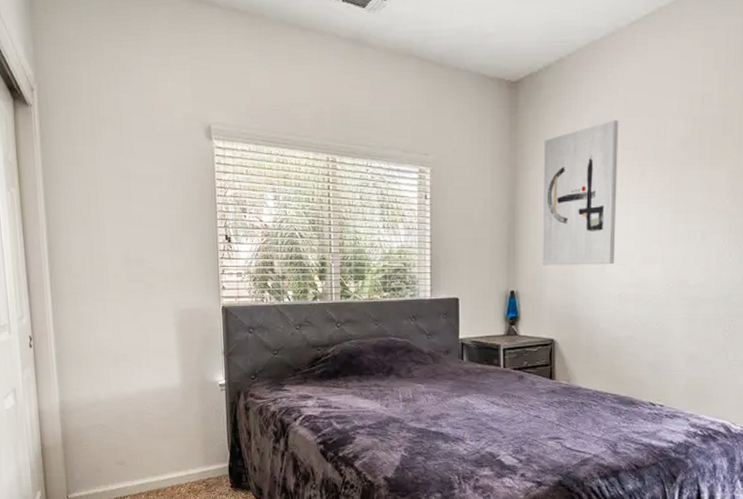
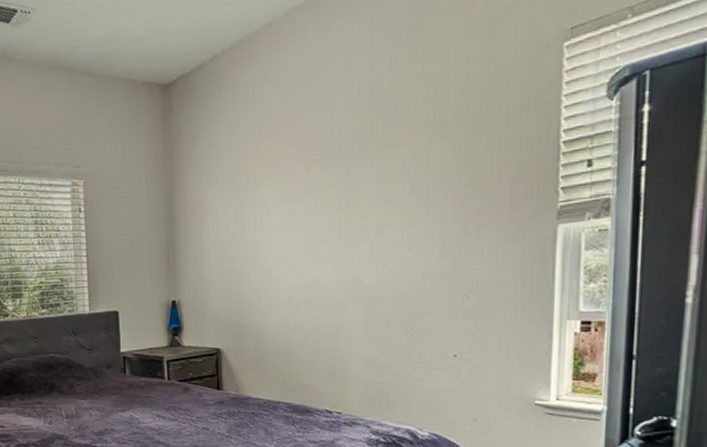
wall art: present [543,119,619,266] -> none [201,115,282,273]

